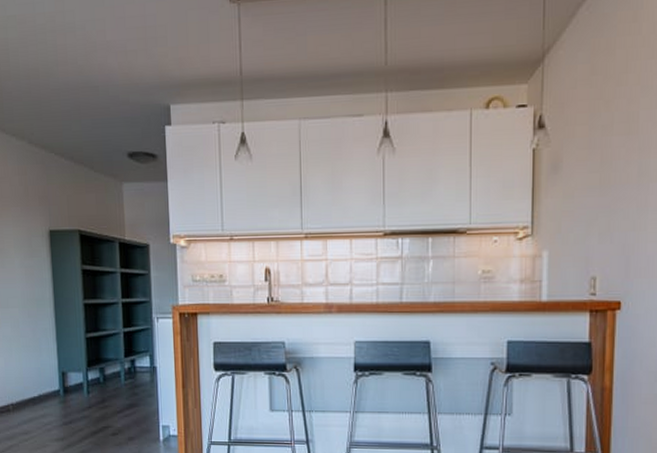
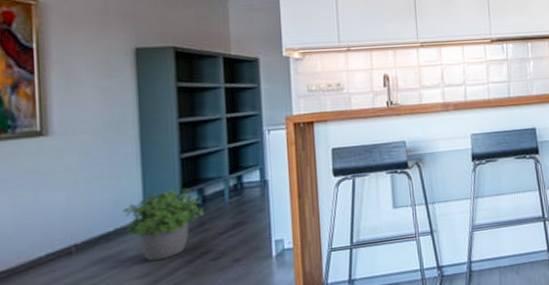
potted plant: none [44,365,105,428] -> present [122,187,205,261]

